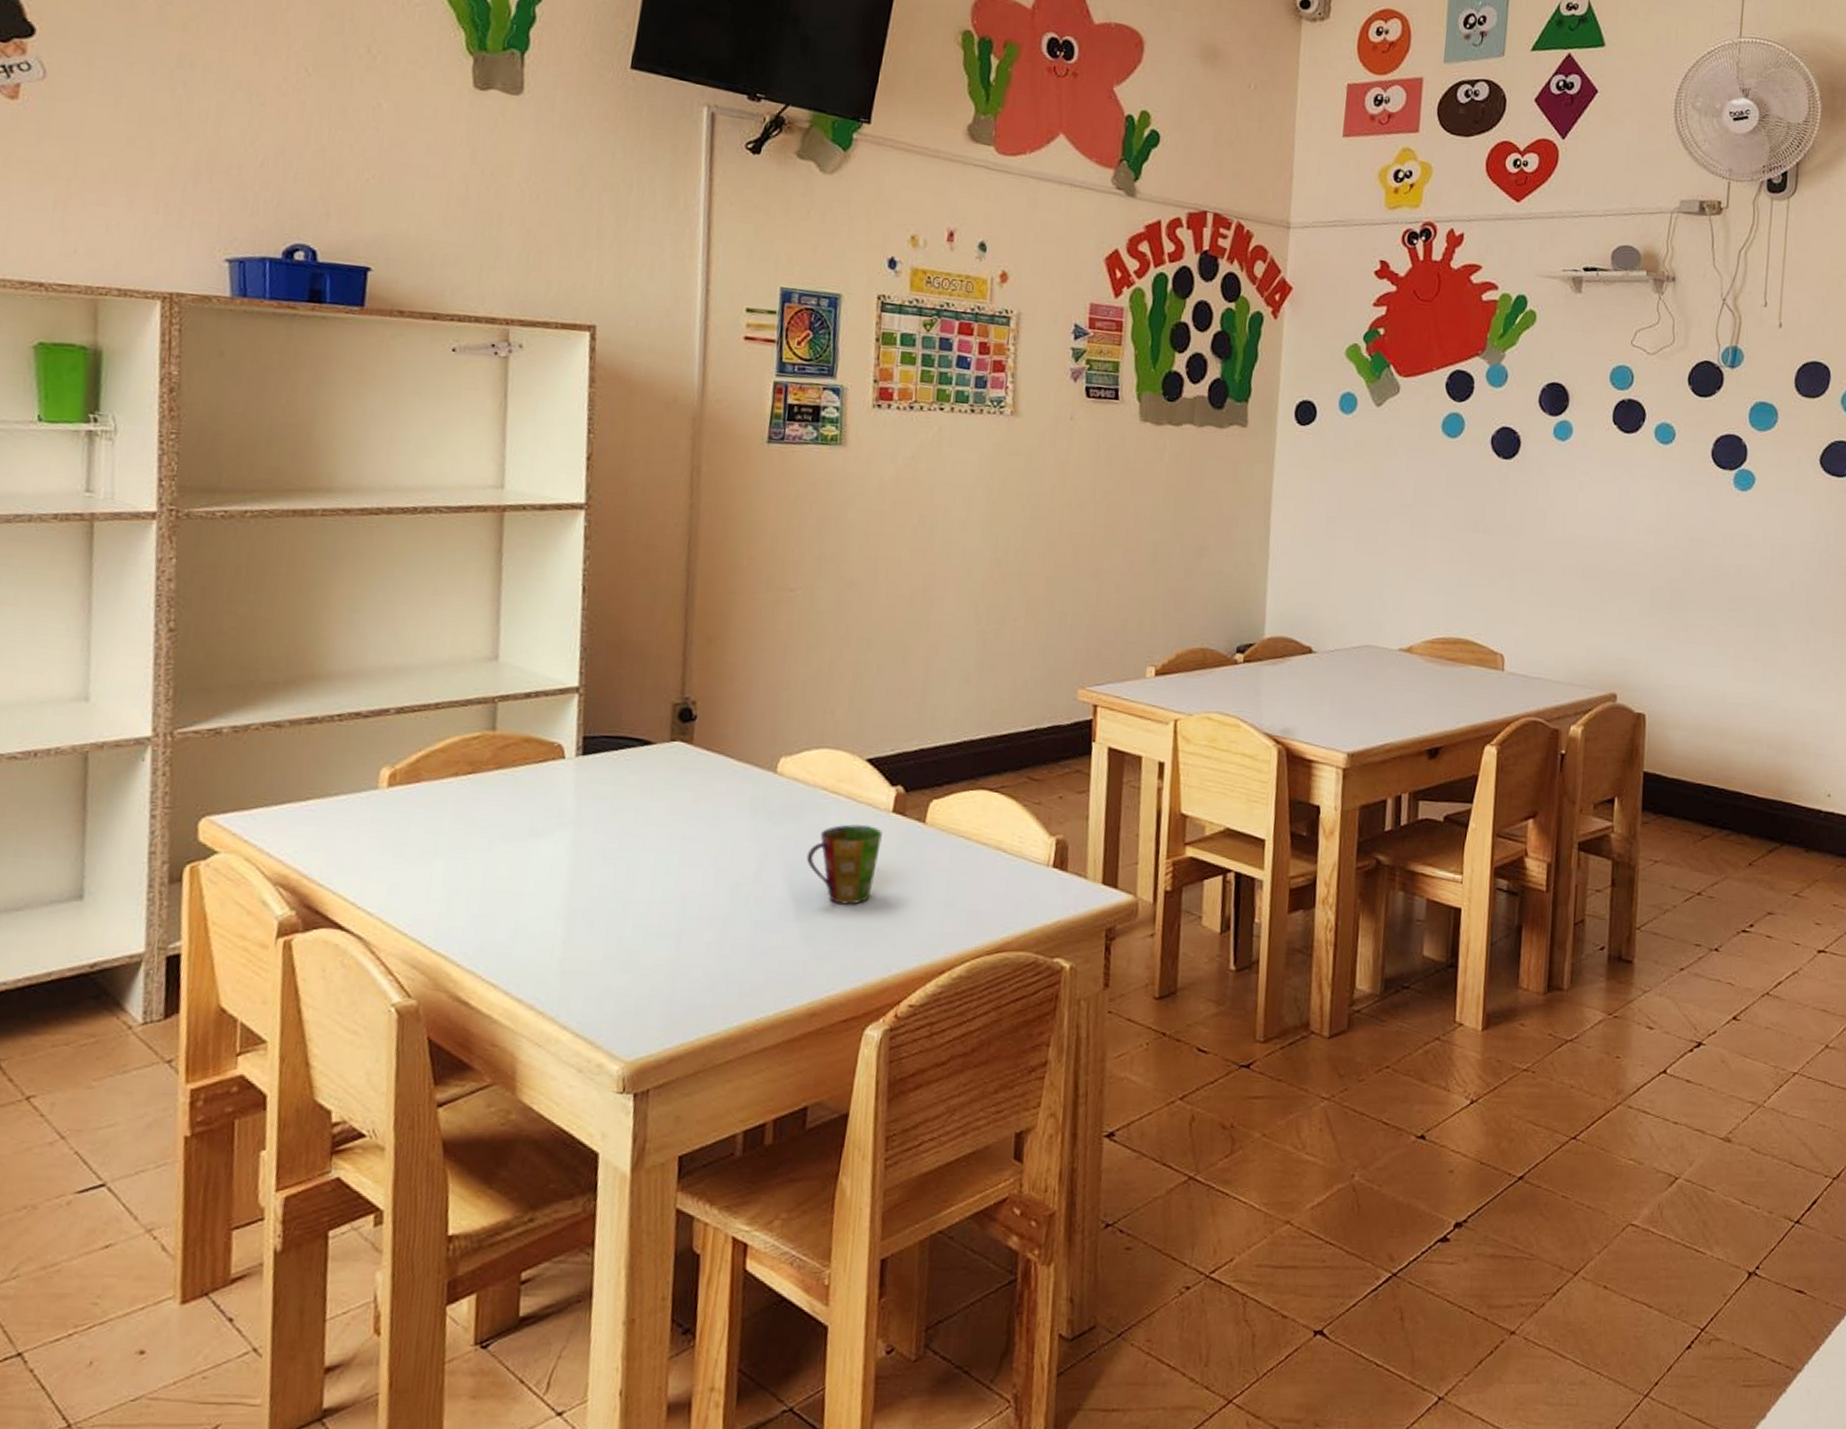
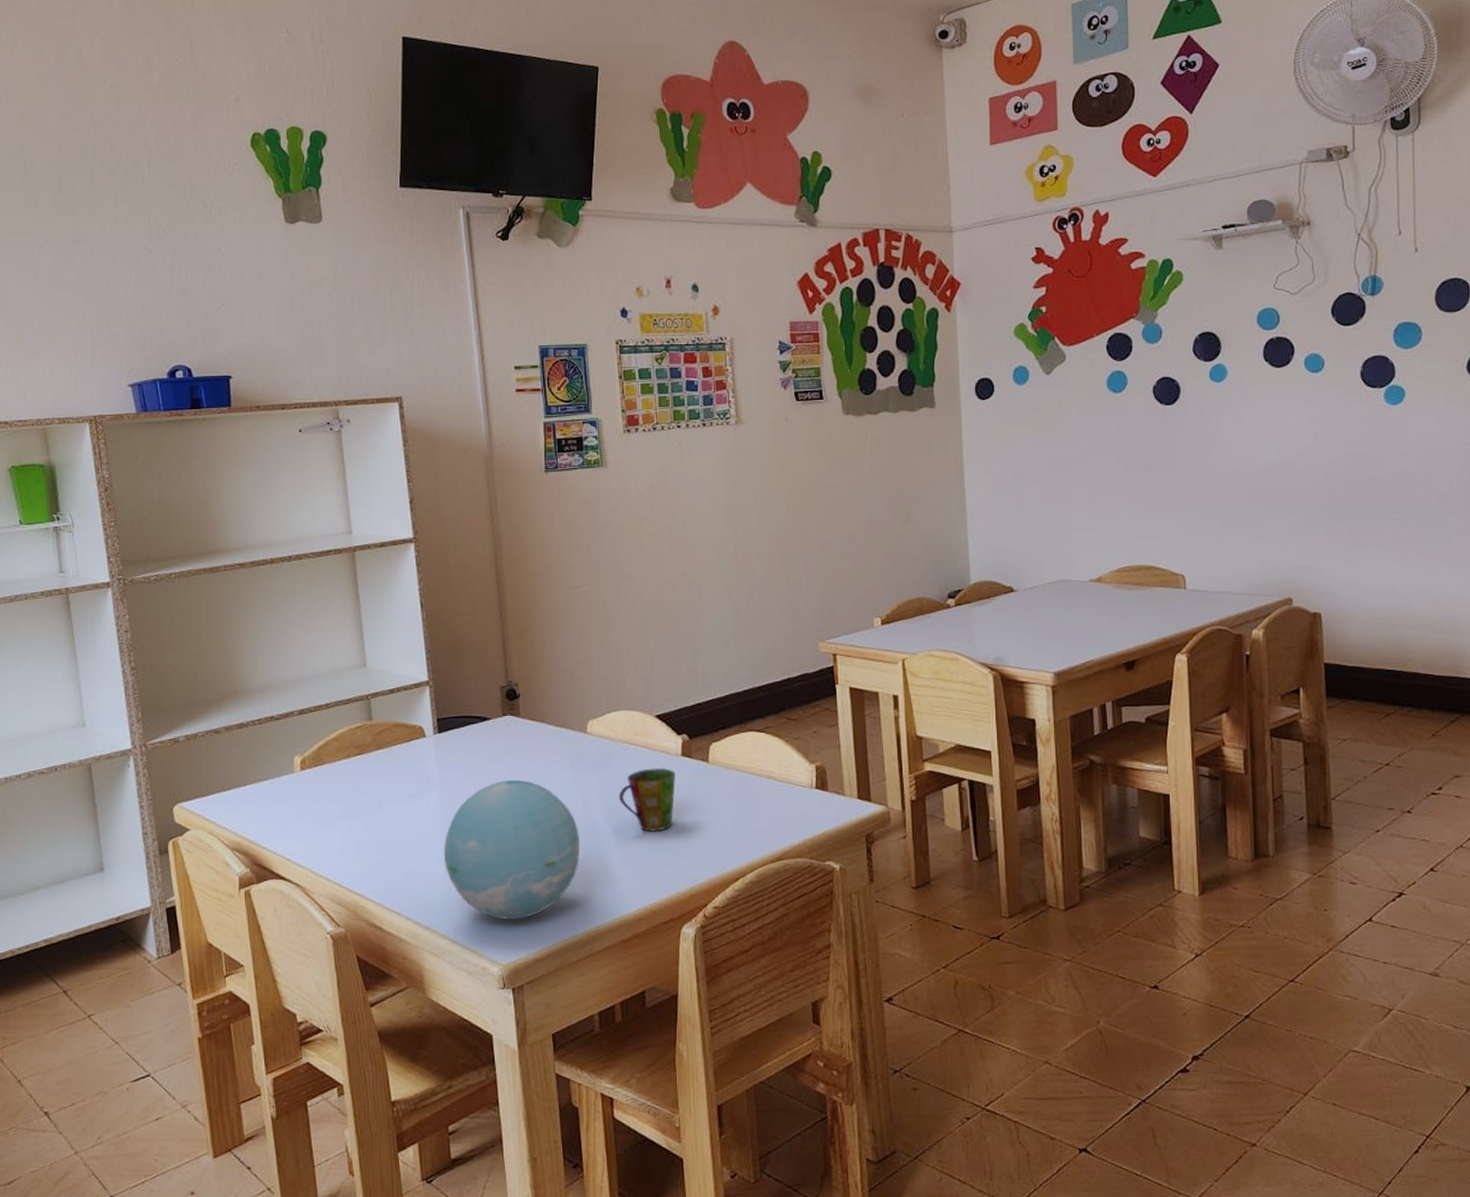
decorative ball: none [566,823,751,1005] -> present [443,780,581,921]

